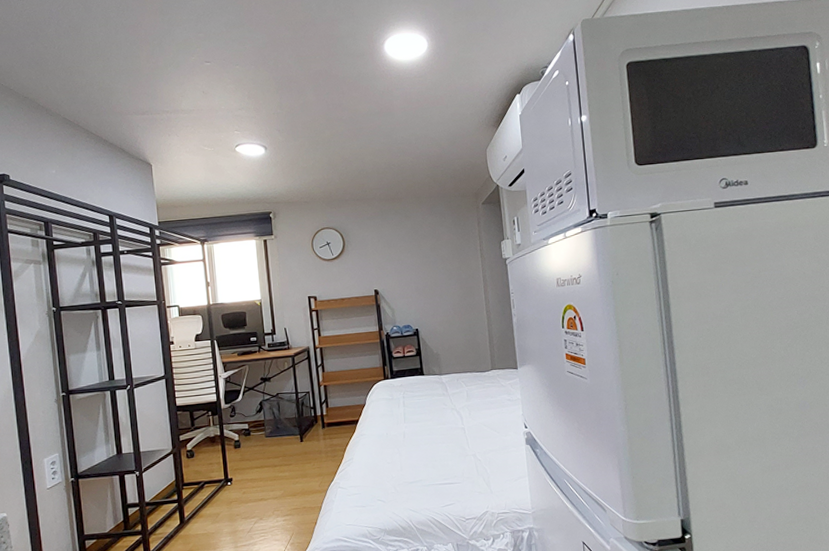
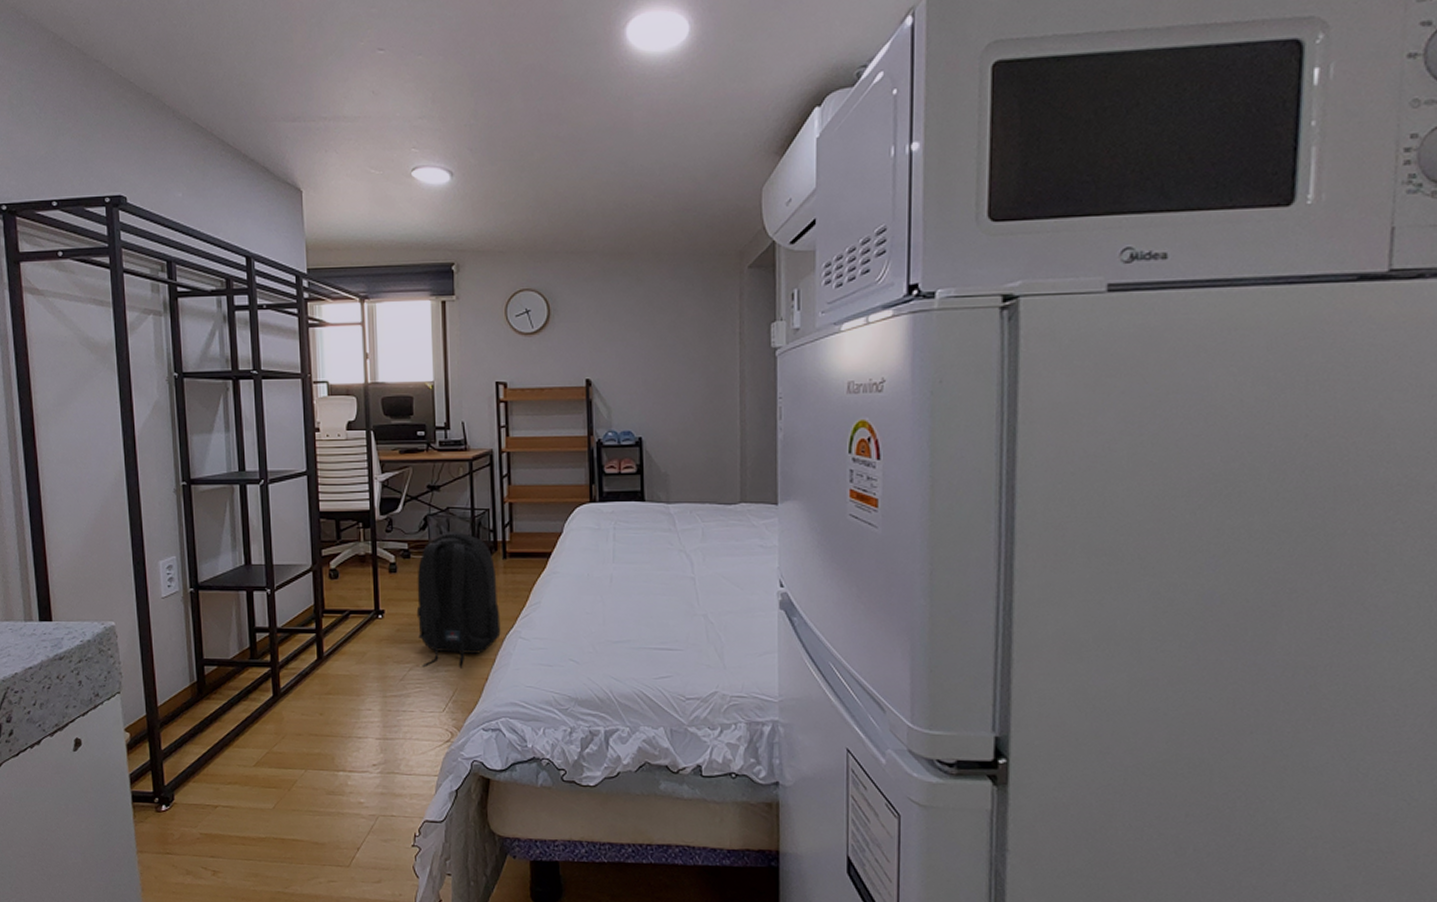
backpack: none [256,411,324,520] -> present [416,532,501,669]

